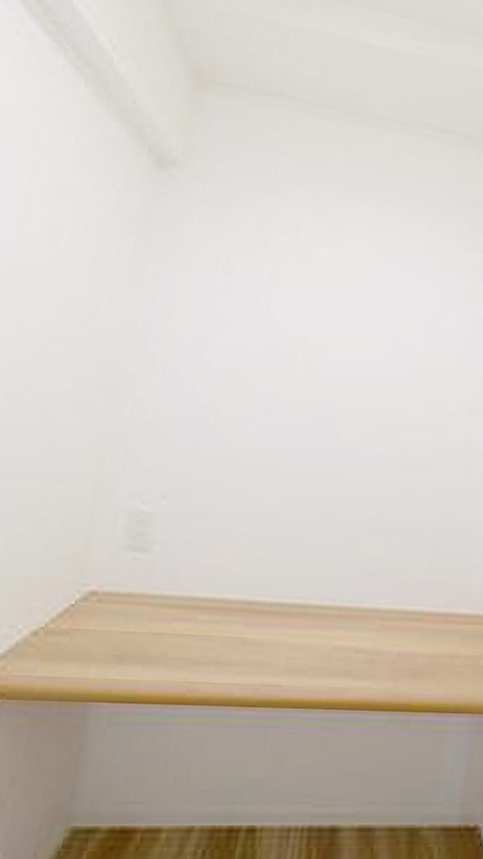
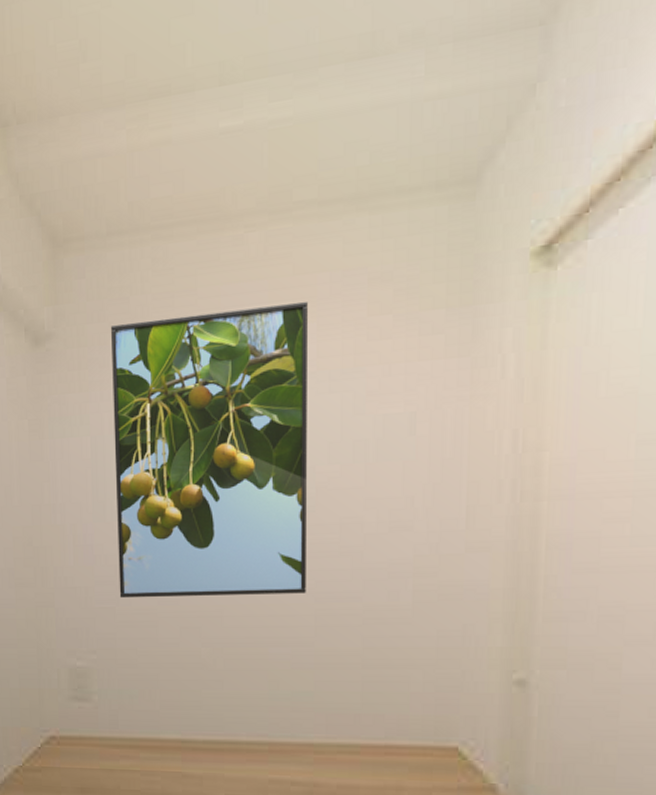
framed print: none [204,173,424,461] -> present [111,301,308,599]

